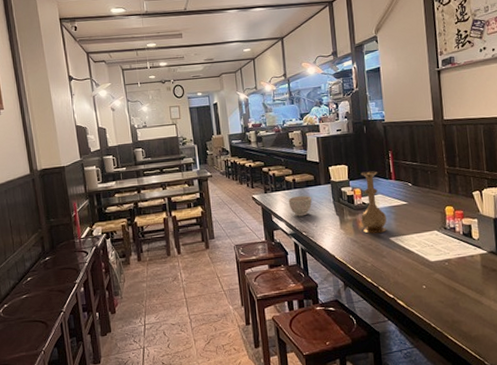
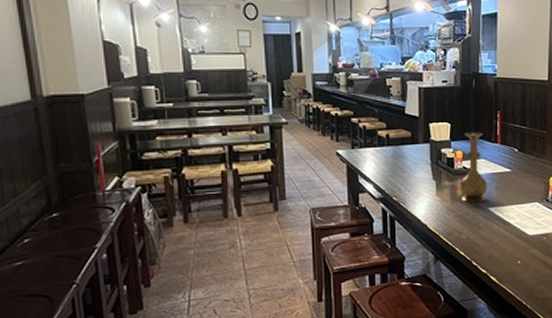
bowl: present [288,196,312,217] -> none [379,155,406,179]

